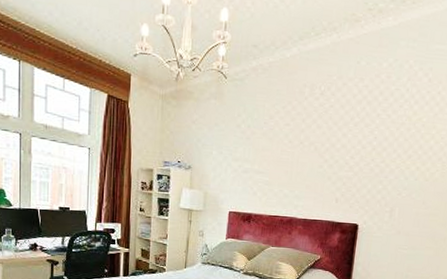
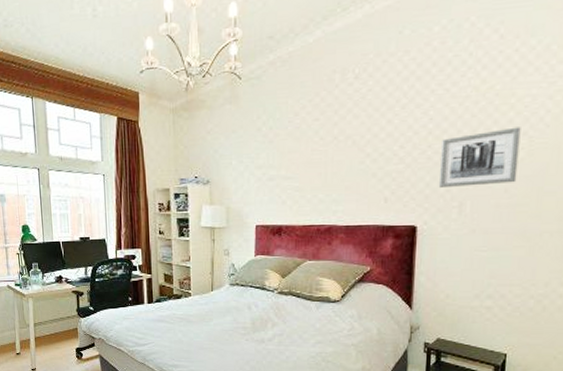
wall art: none [376,153,438,197] -> present [438,127,521,187]

